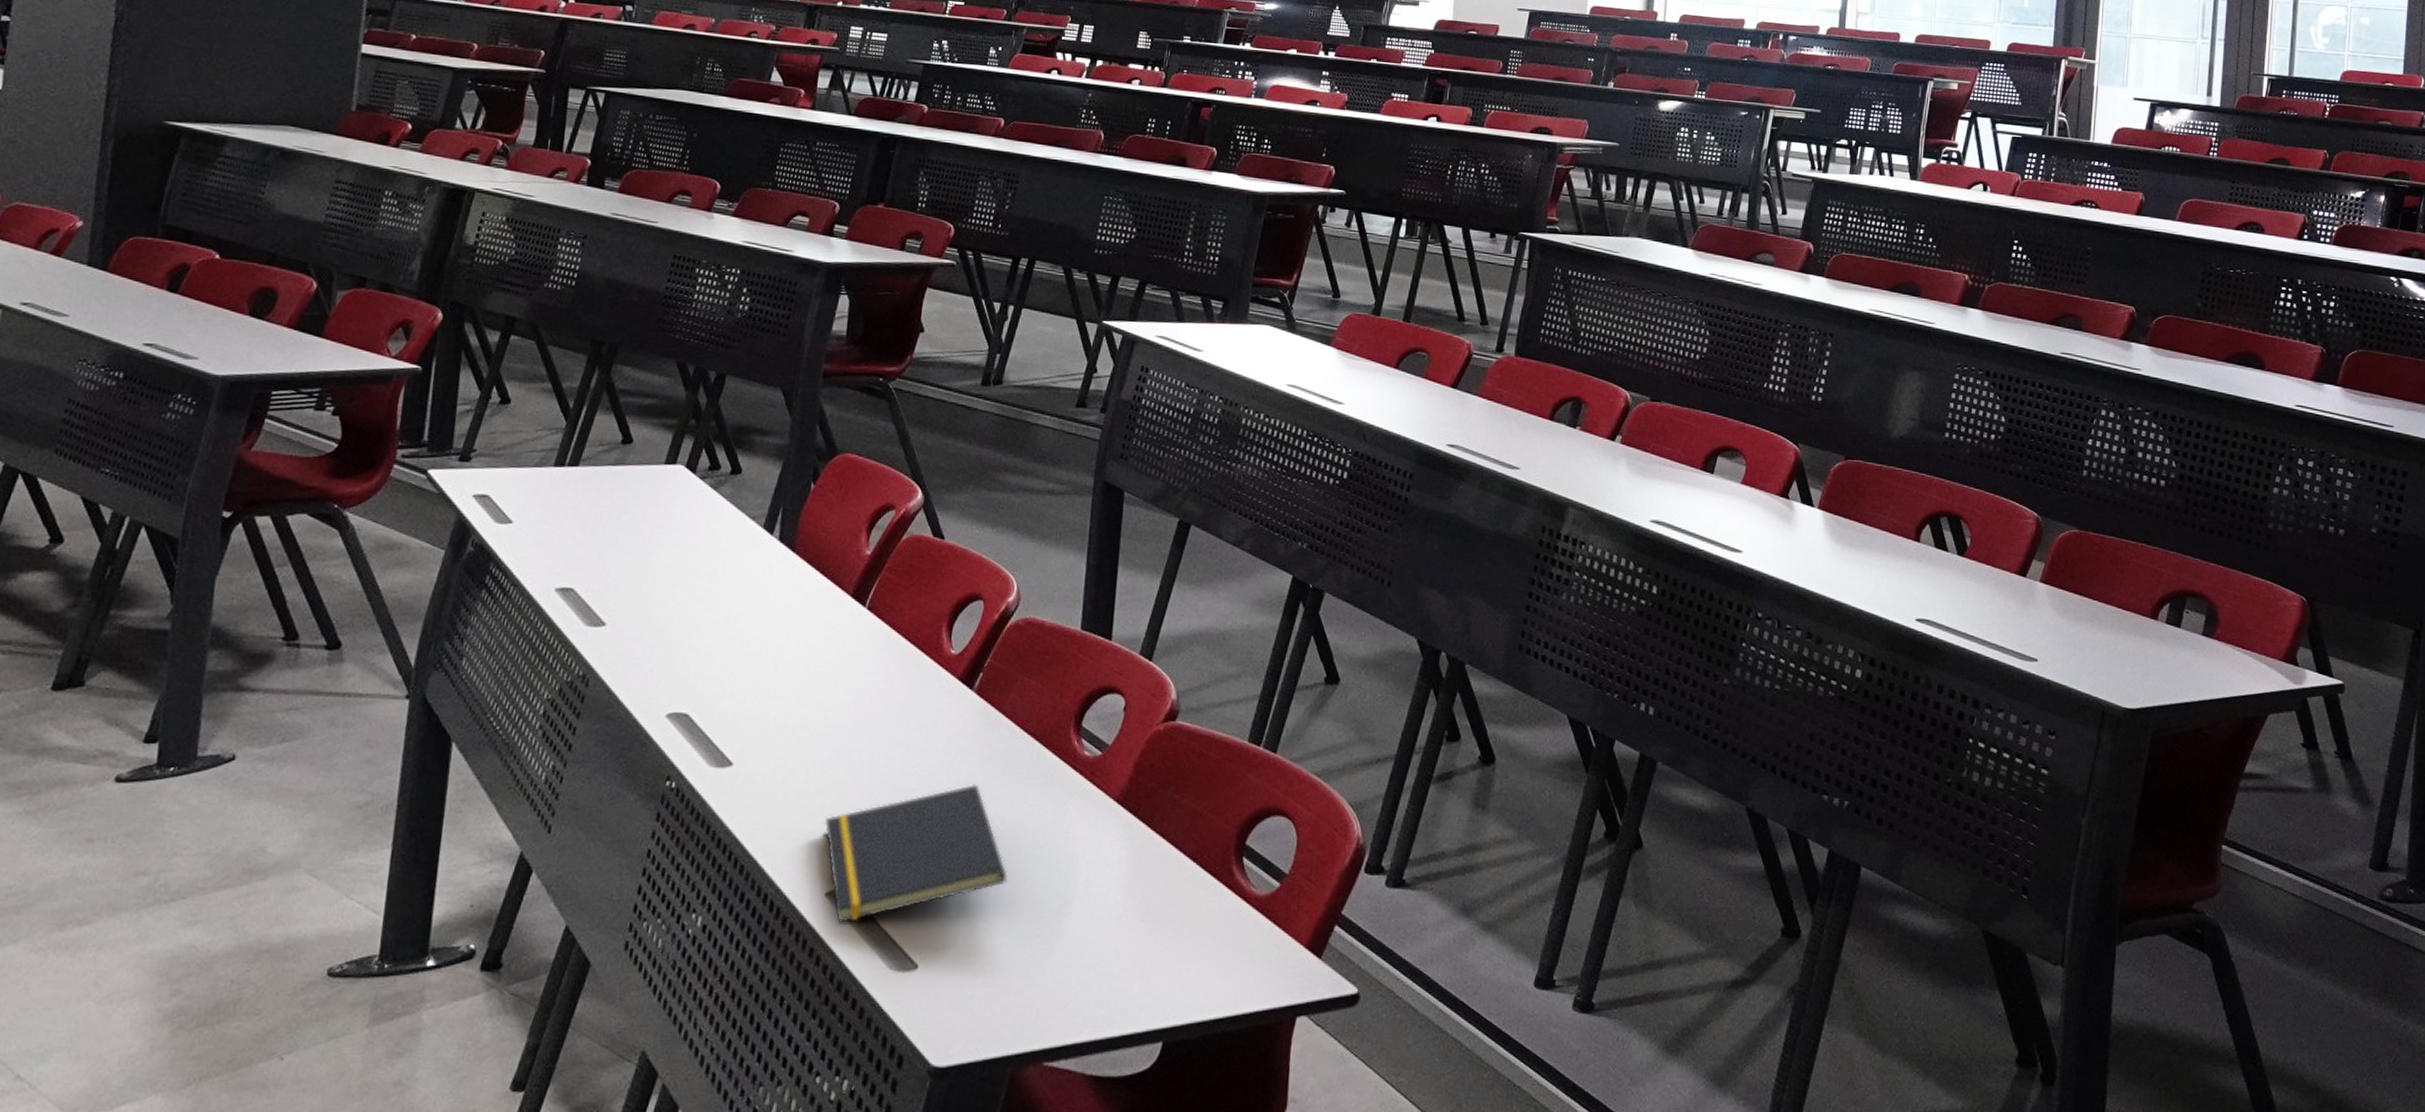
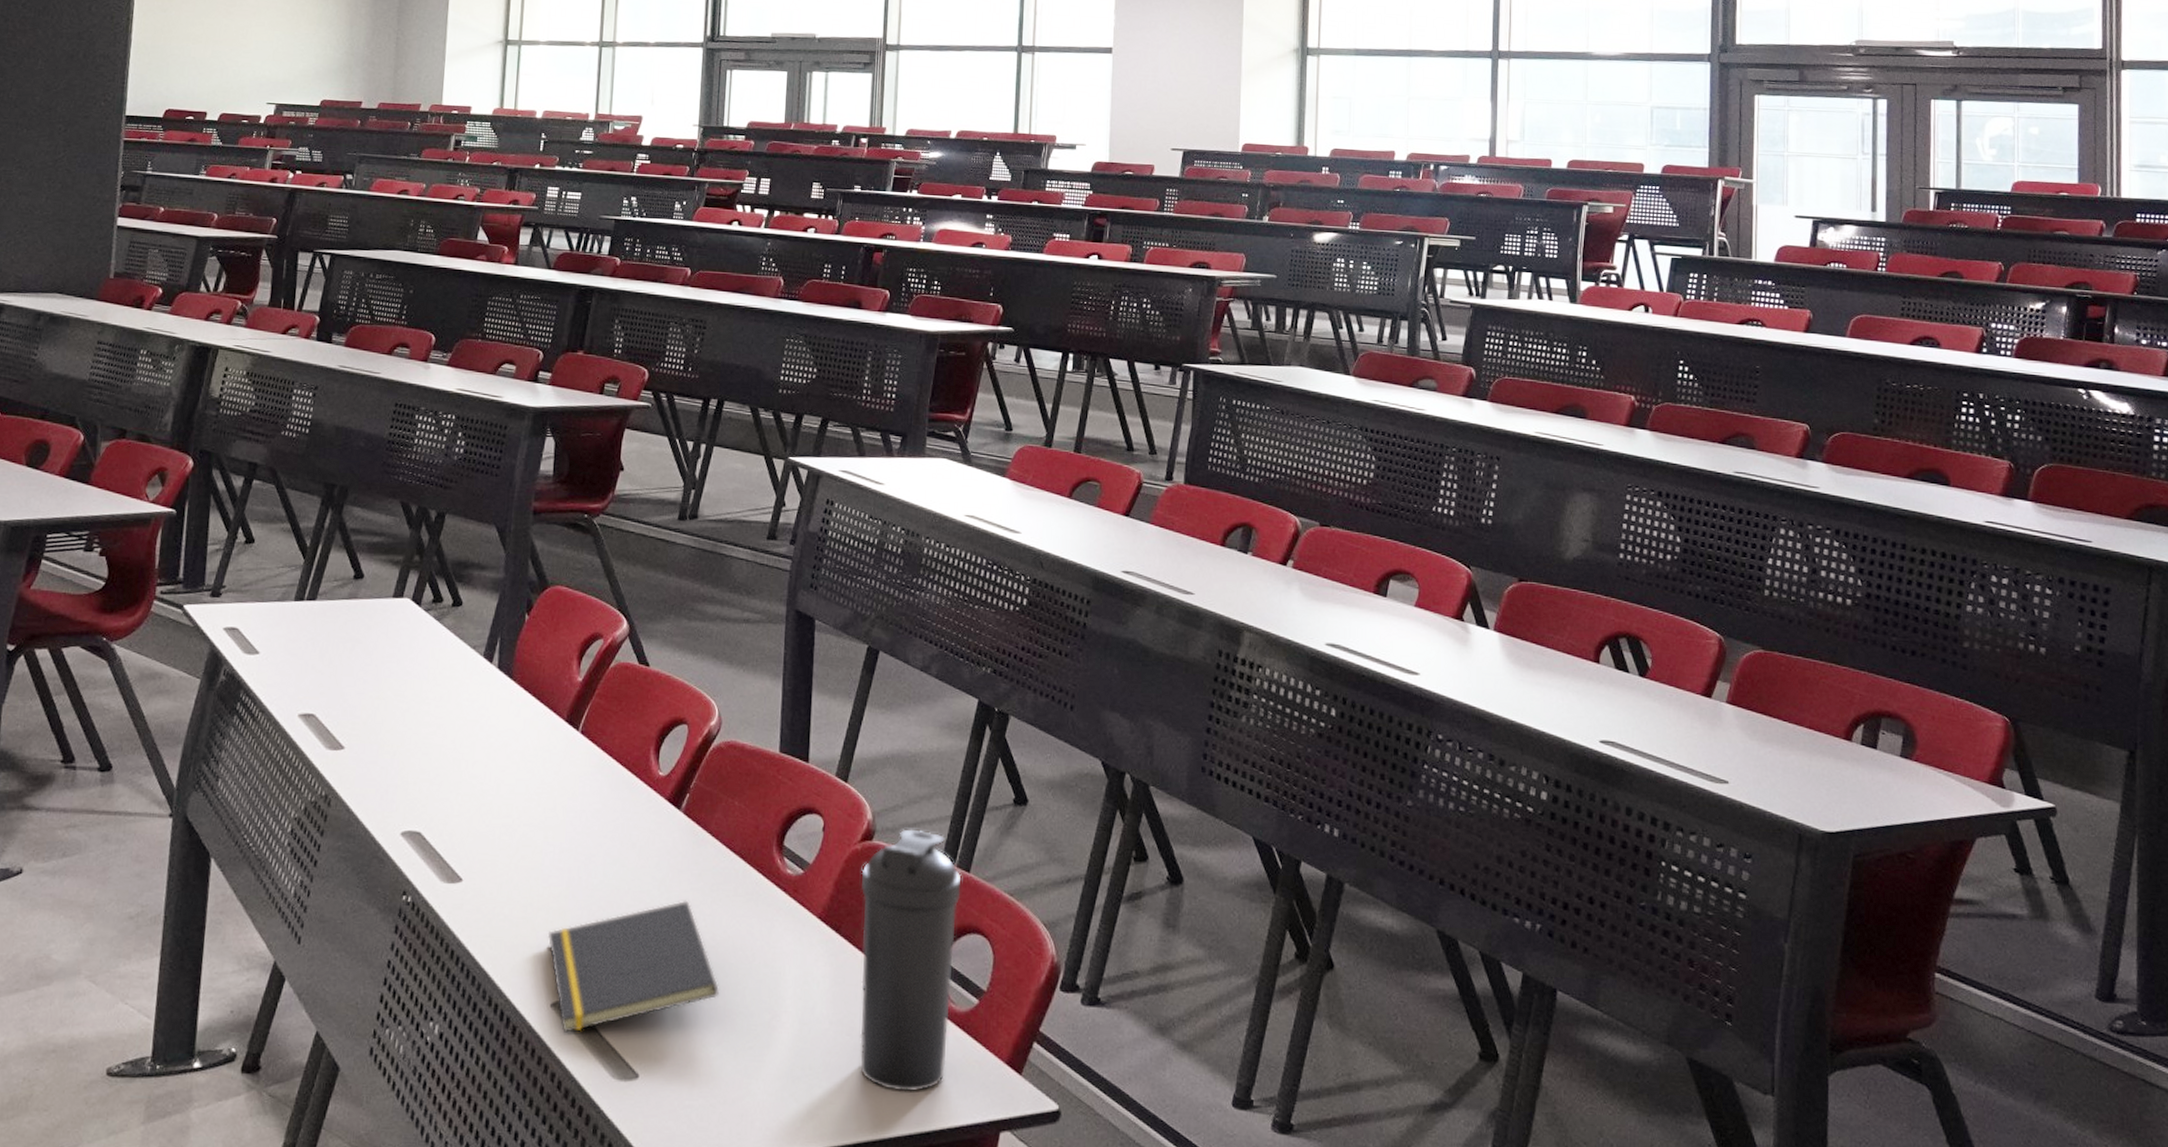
water bottle: none [1153,708,1268,978] -> present [860,829,962,1092]

